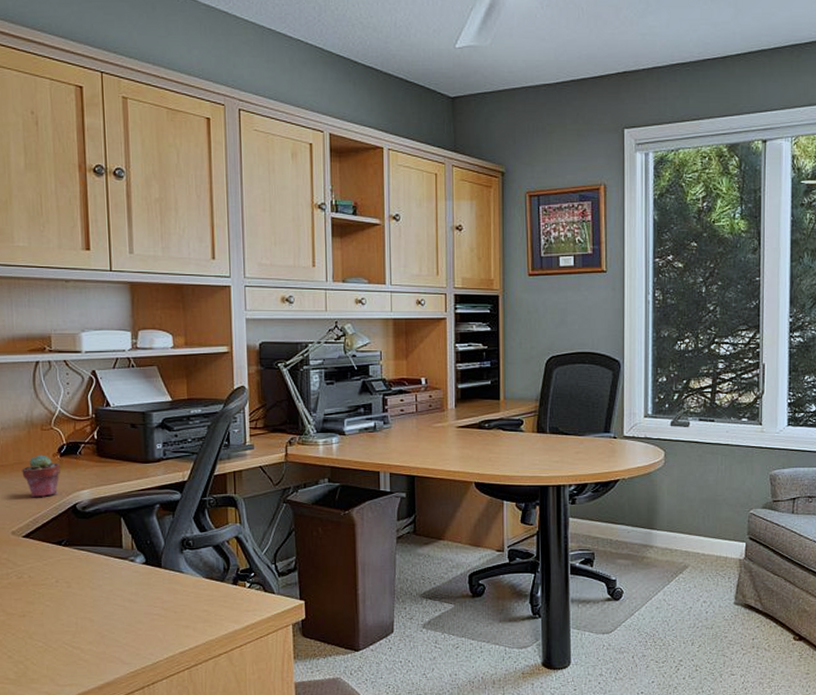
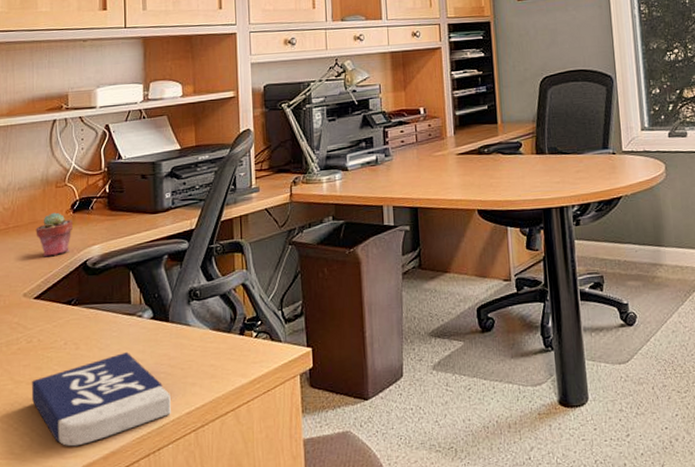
book: none [24,593,165,676] -> present [32,351,171,447]

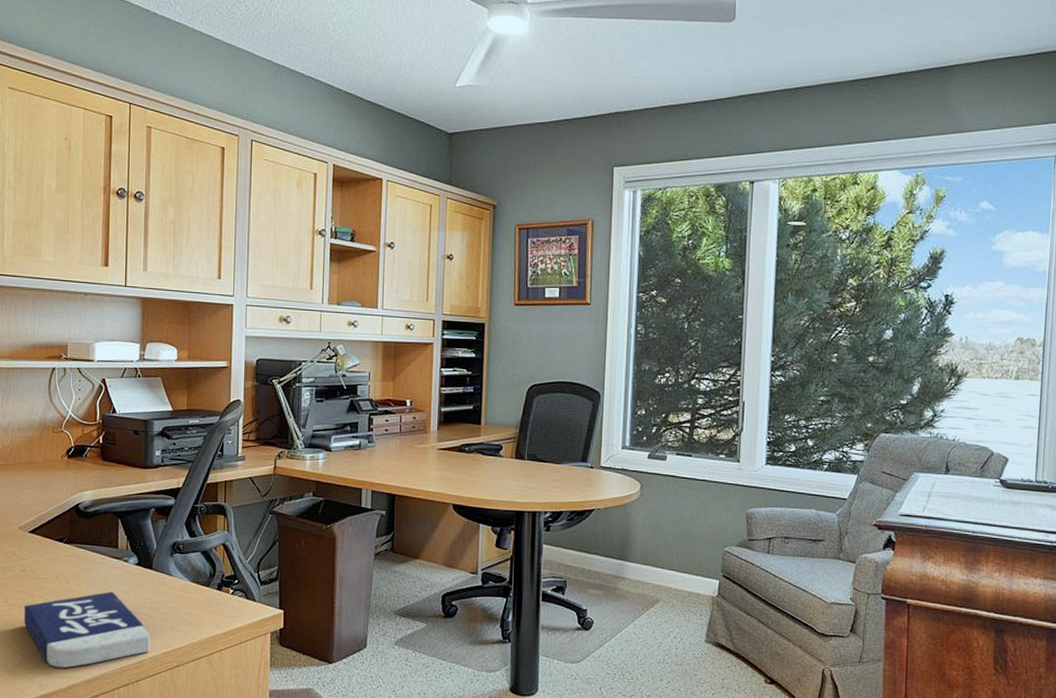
potted succulent: present [36,212,74,258] -> none [32,455,68,496]

